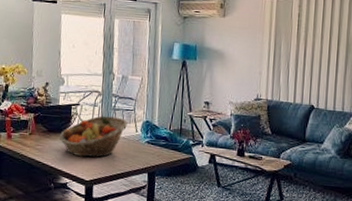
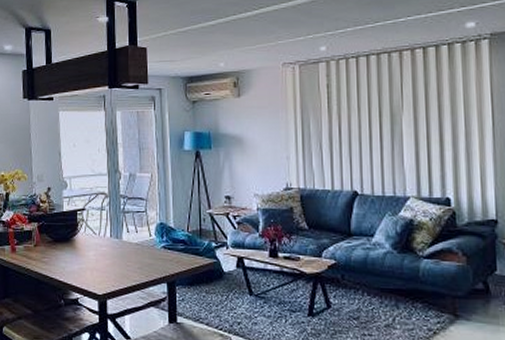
fruit basket: present [58,115,128,158] -> none [65,220,140,268]

